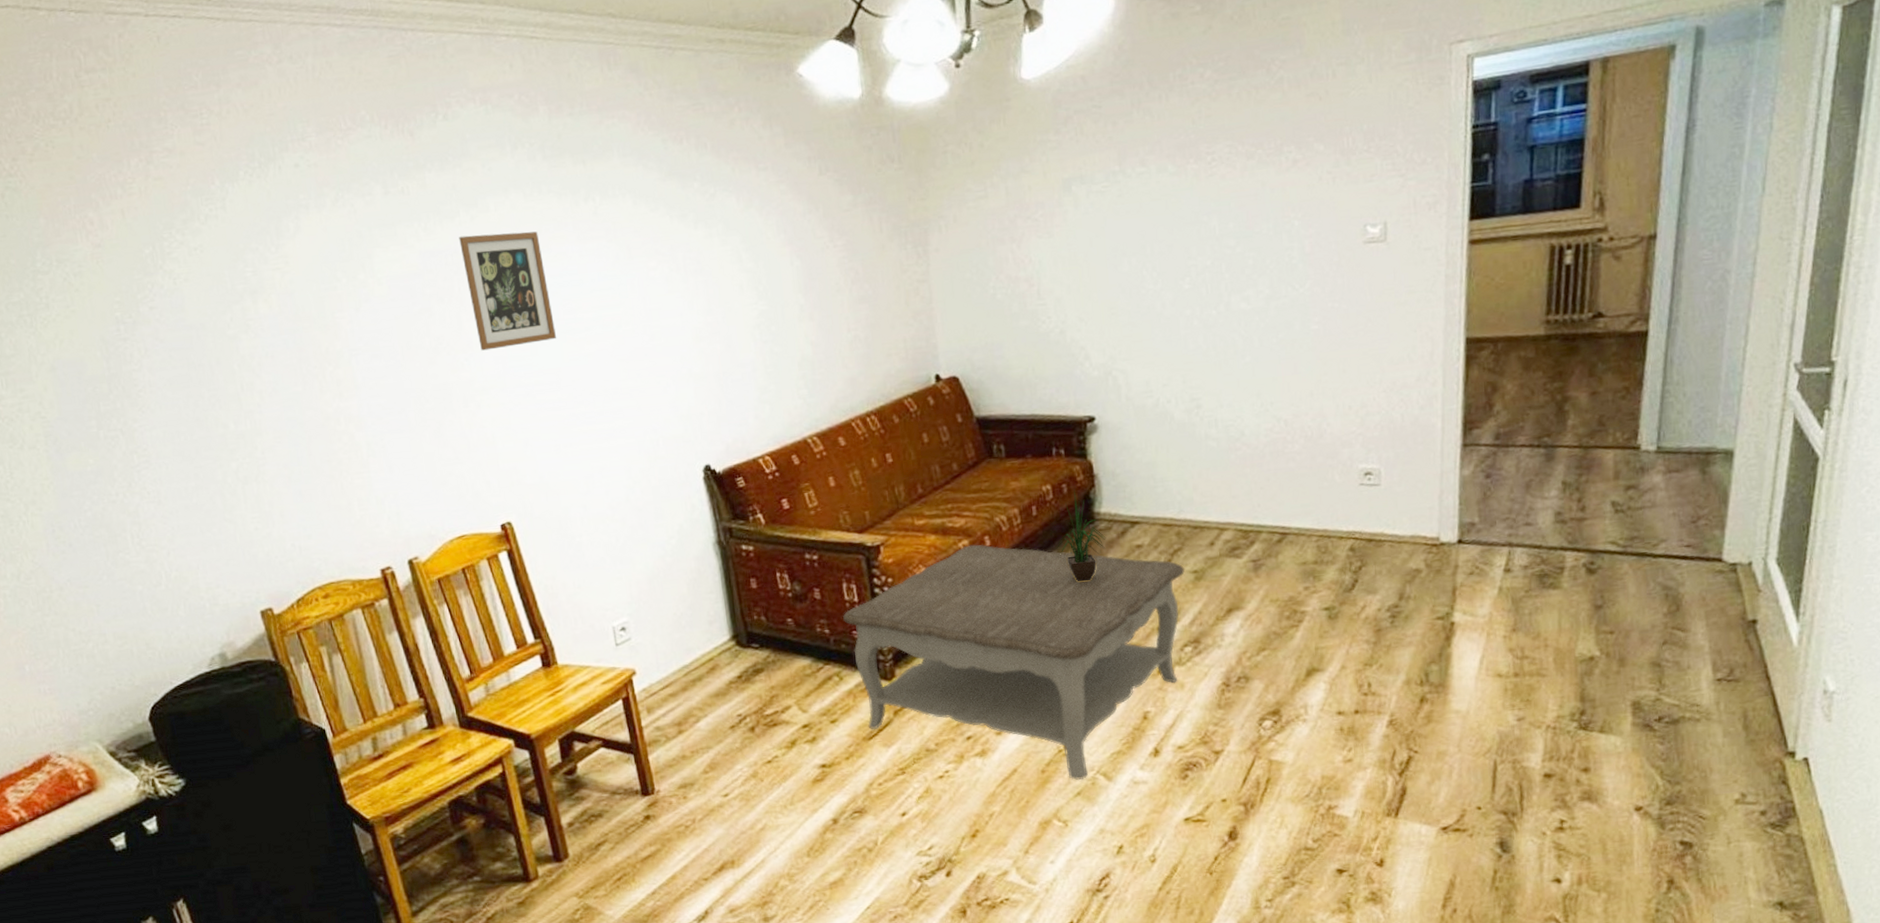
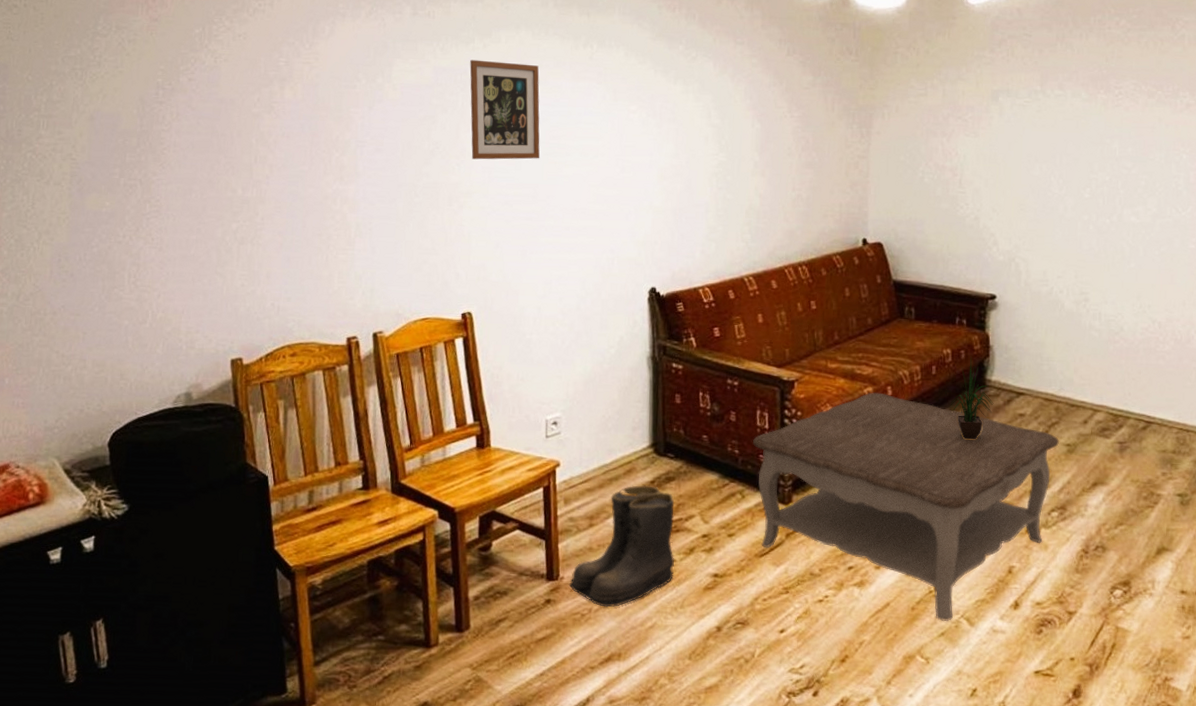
boots: none [666,680,778,816] -> present [568,484,675,607]

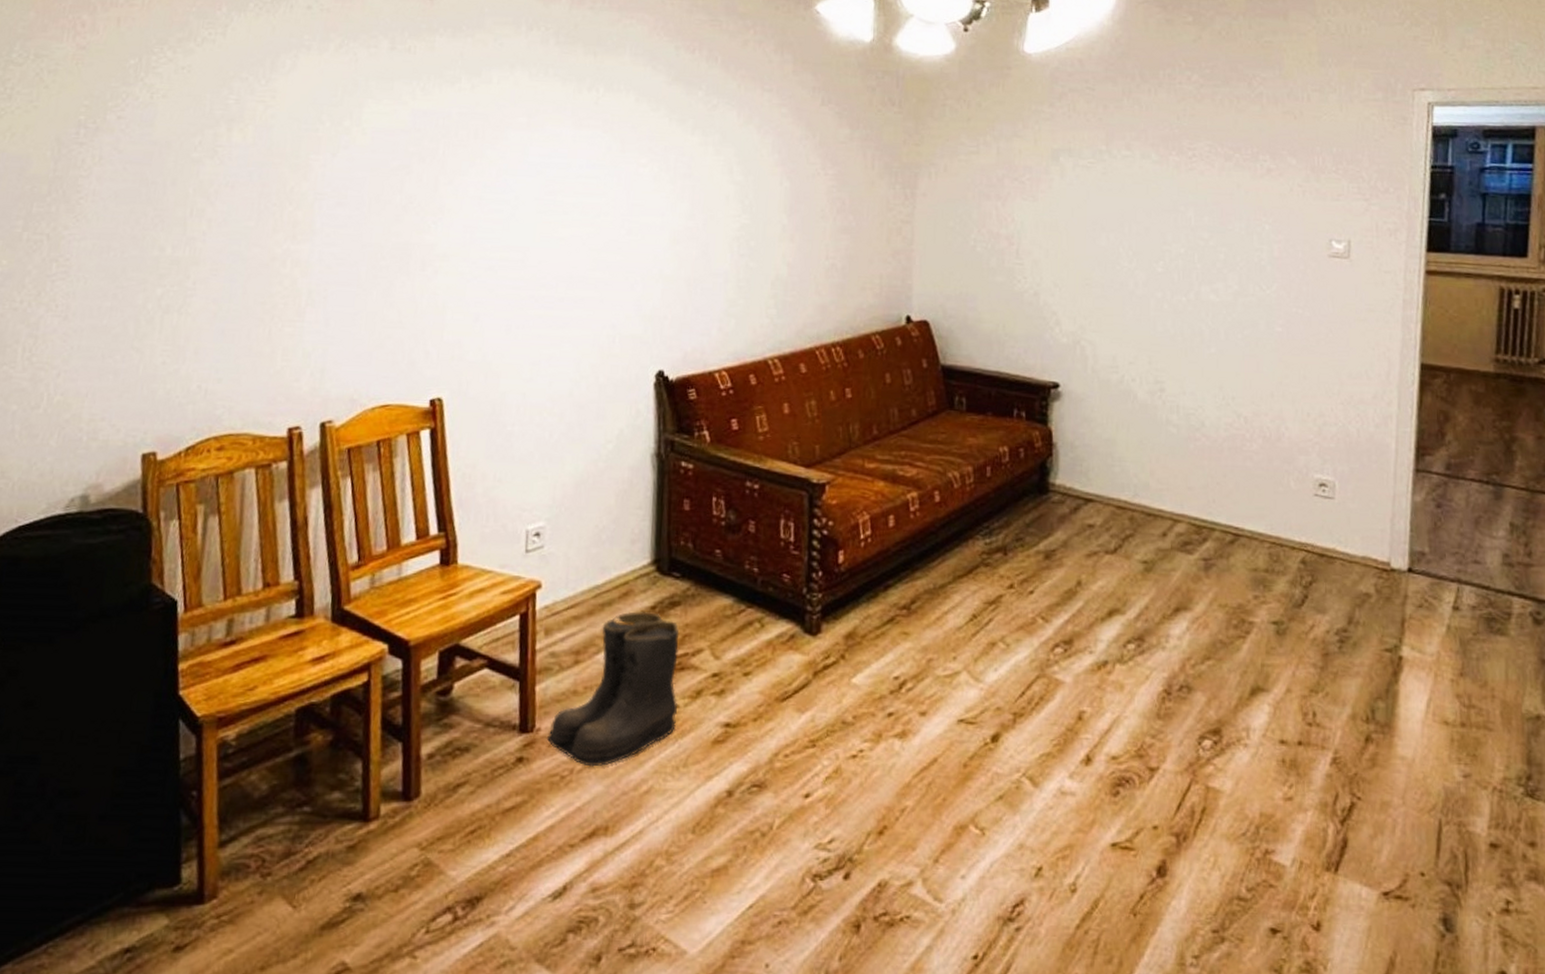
picture frame: present [470,59,540,160] -> none [451,102,535,218]
coffee table: present [753,392,1060,622] -> none [775,497,1136,782]
potted plant: present [948,355,994,440] -> none [1005,454,1059,556]

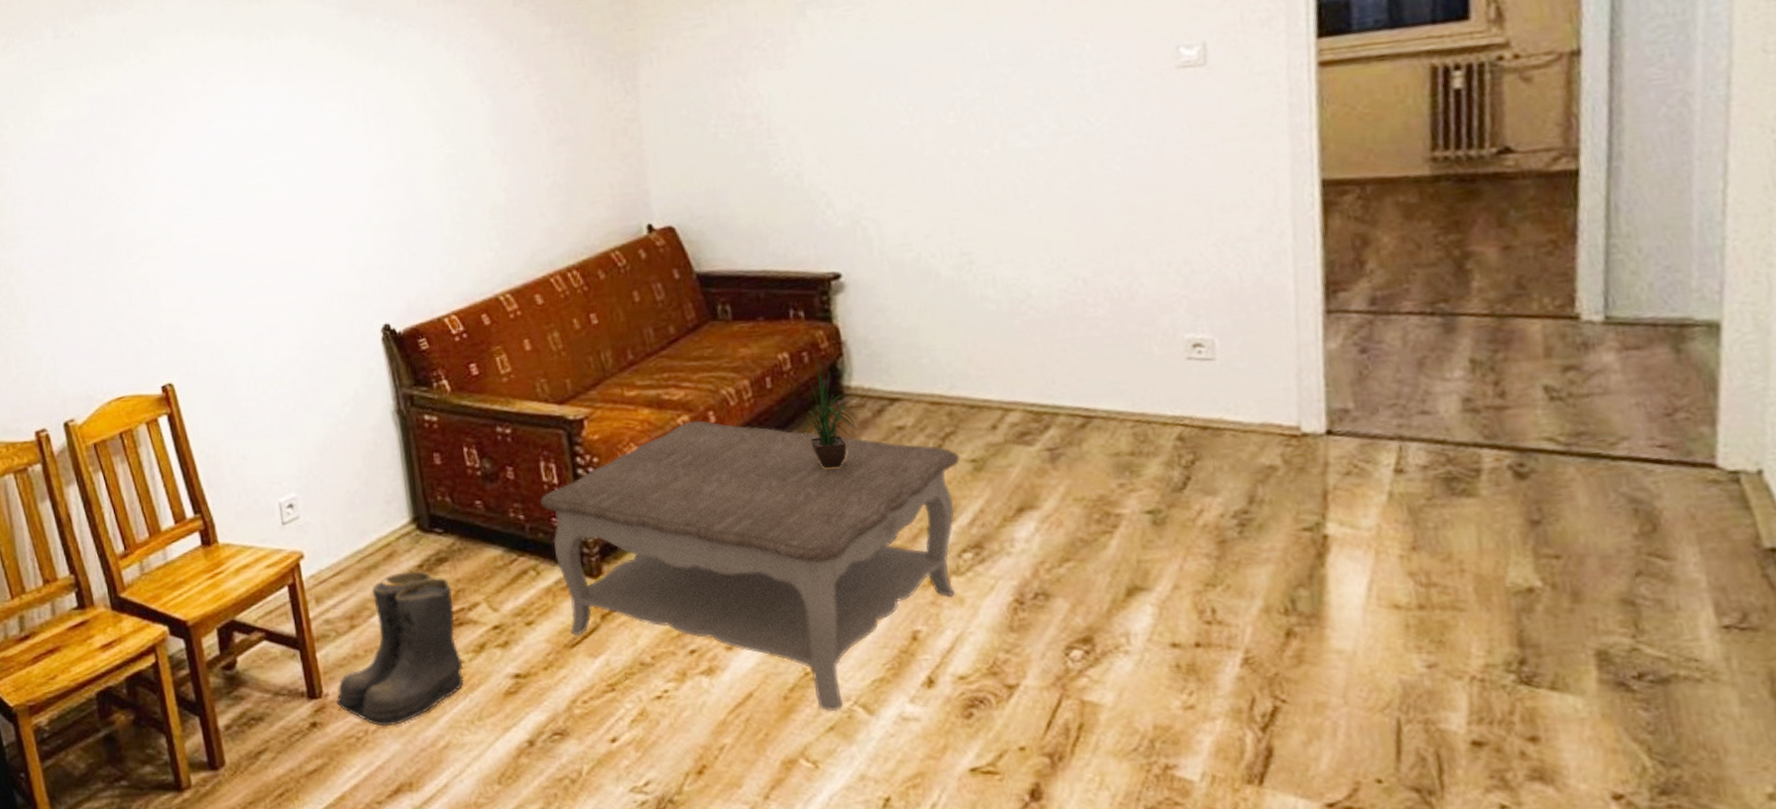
coffee table: none [775,497,1136,782] -> present [540,420,961,712]
potted plant: none [1005,454,1059,556] -> present [795,357,859,469]

